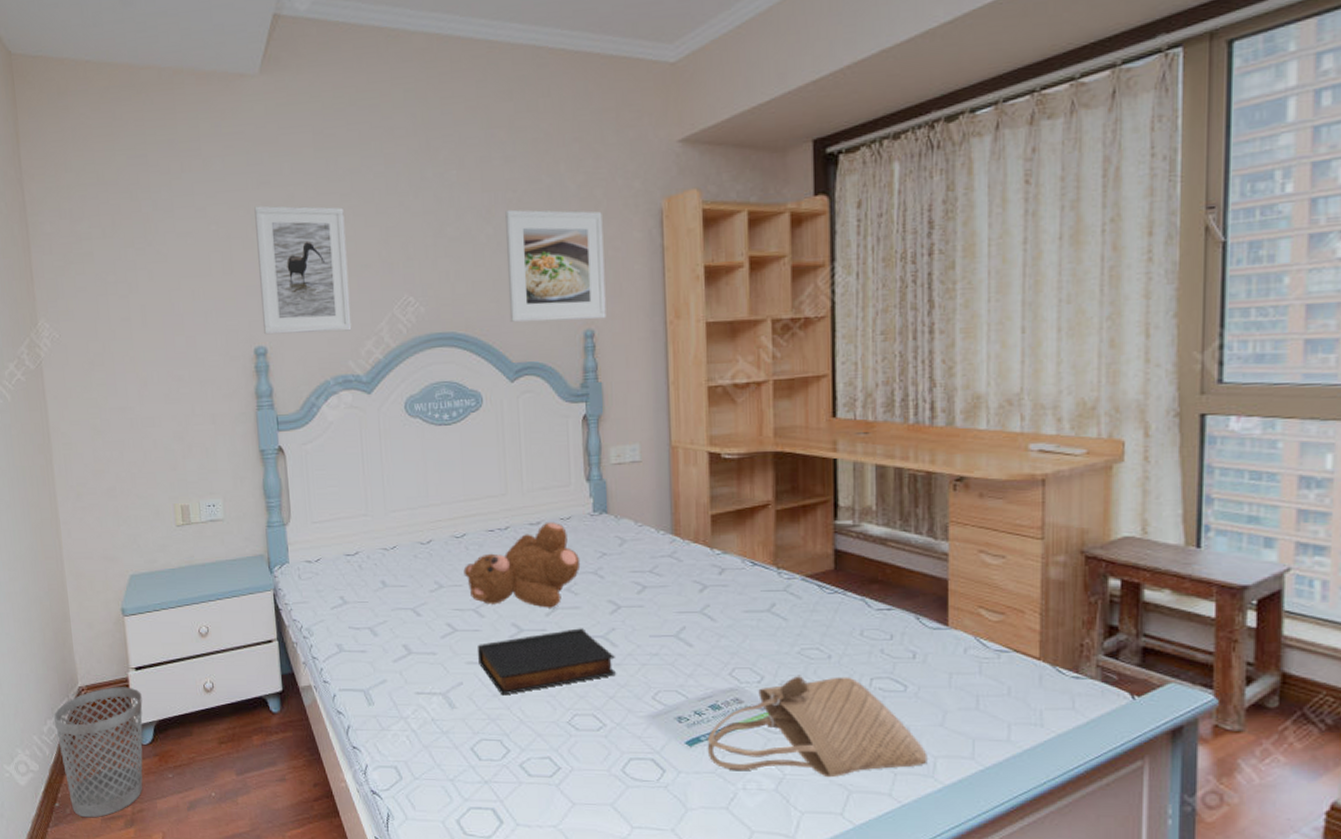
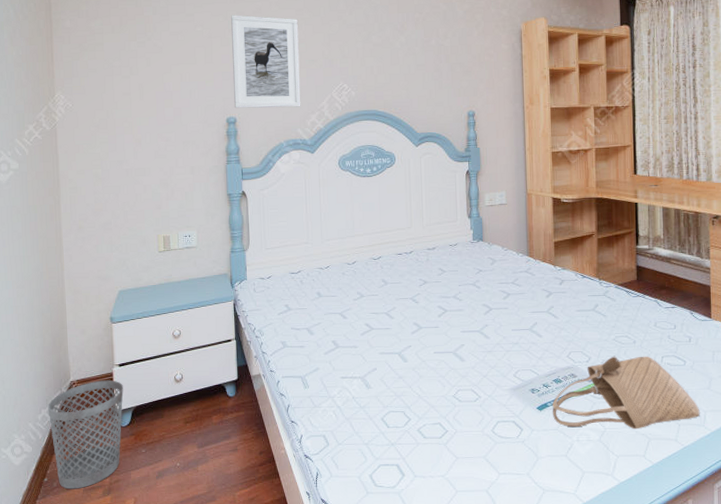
teddy bear: present [463,521,581,608] -> none [379,247,464,311]
book: present [477,628,617,696] -> none [387,325,489,377]
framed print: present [505,209,606,323] -> none [414,25,483,105]

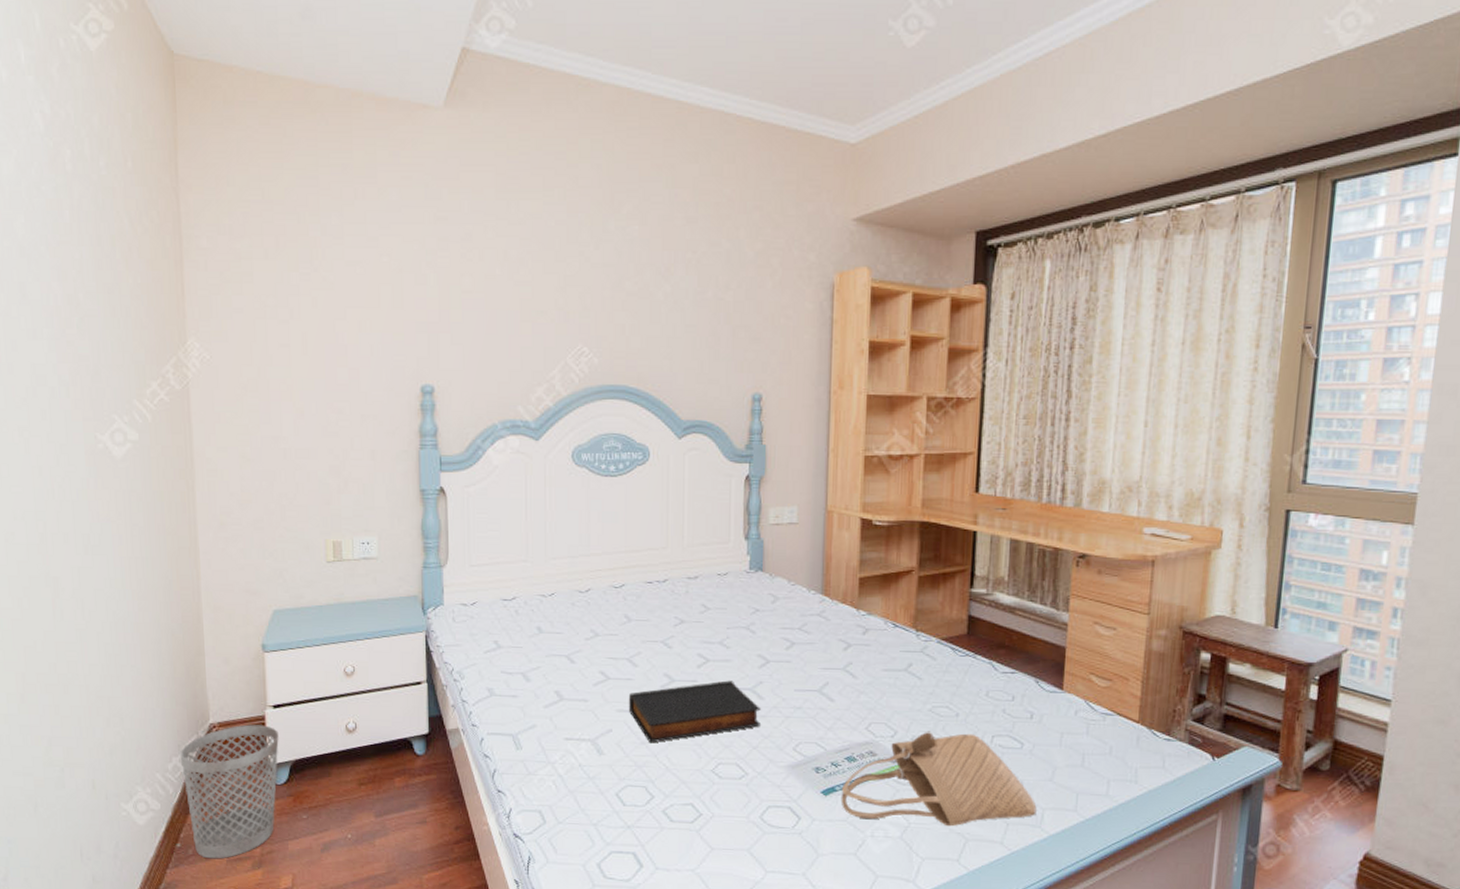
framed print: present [231,15,301,109] -> none [430,242,523,376]
book: none [387,325,489,377] -> present [628,680,762,743]

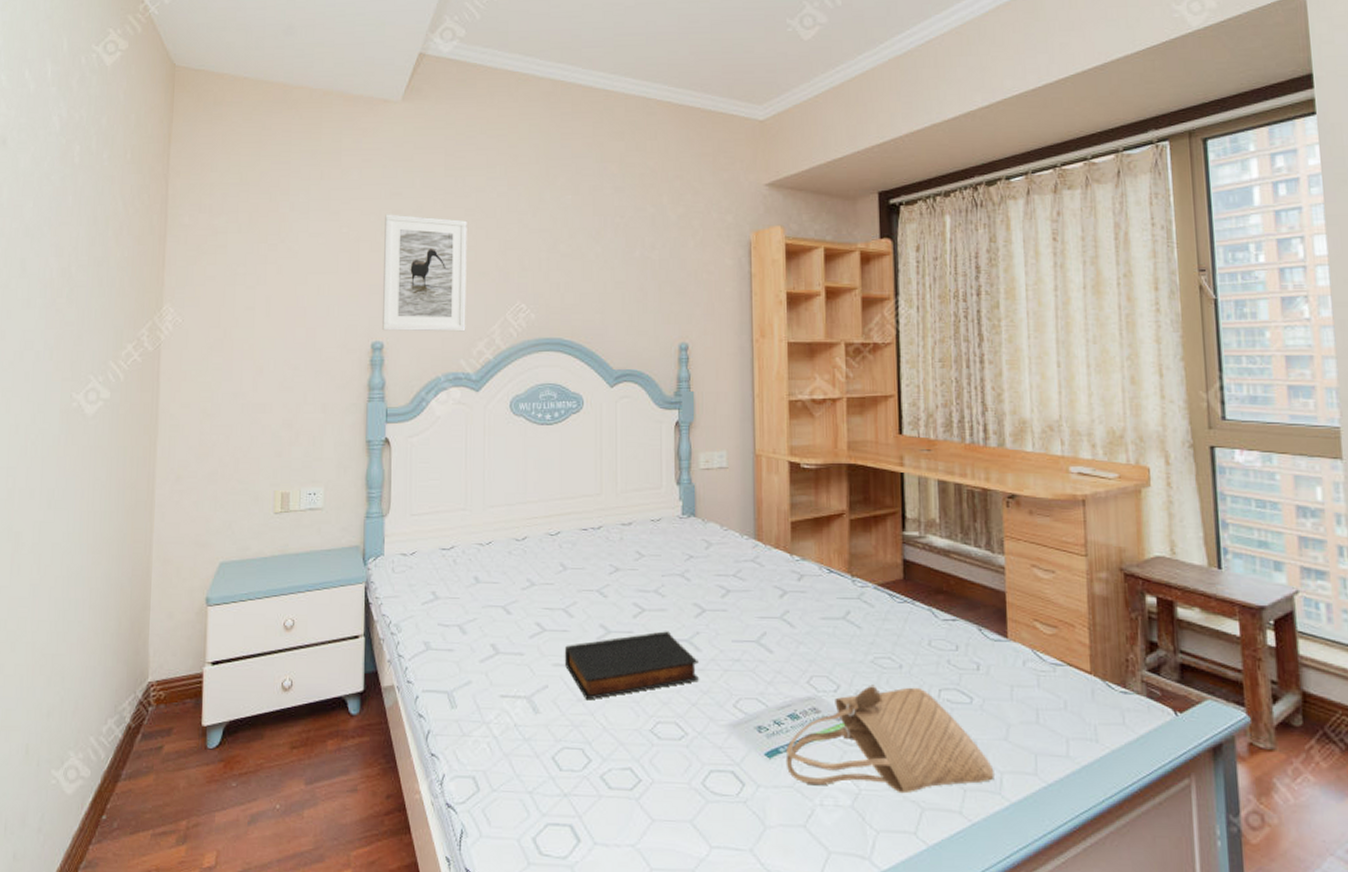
wastebasket: present [180,724,279,859] -> none [115,683,215,833]
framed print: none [430,242,523,376] -> present [381,214,467,332]

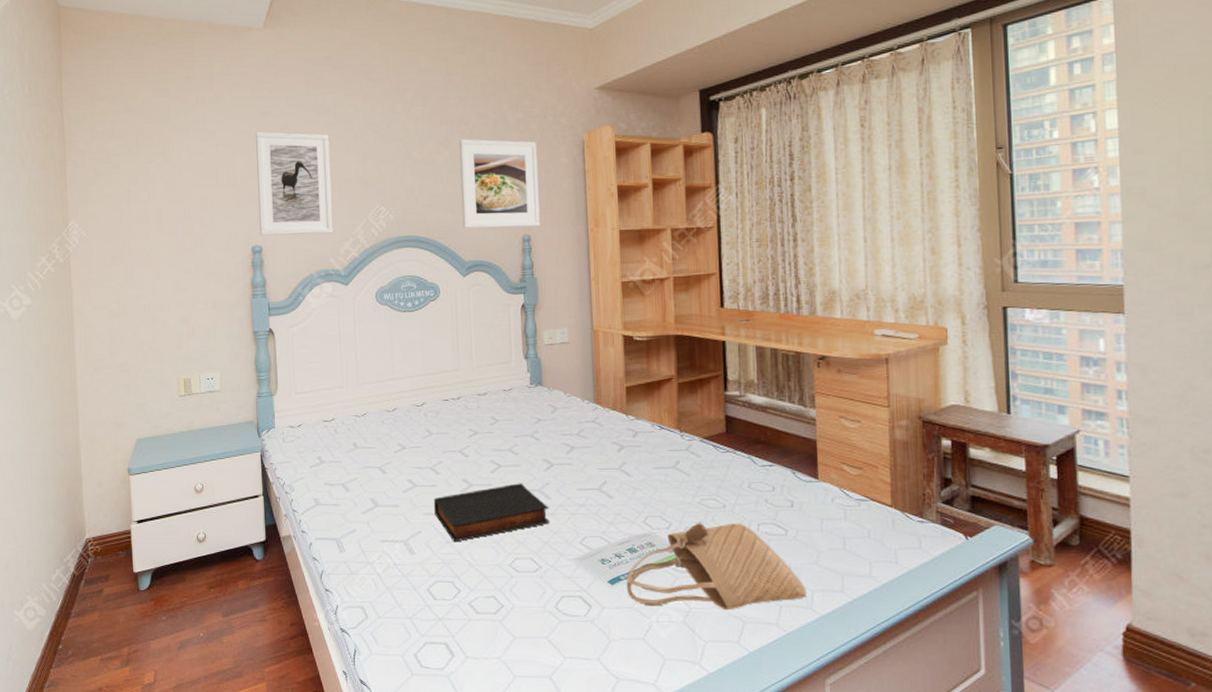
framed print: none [612,232,700,334] -> present [459,138,540,229]

